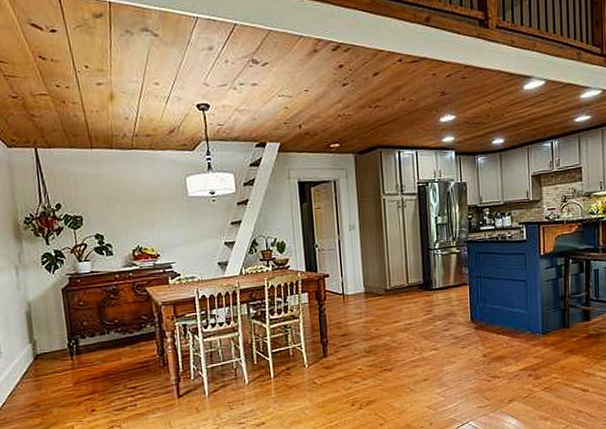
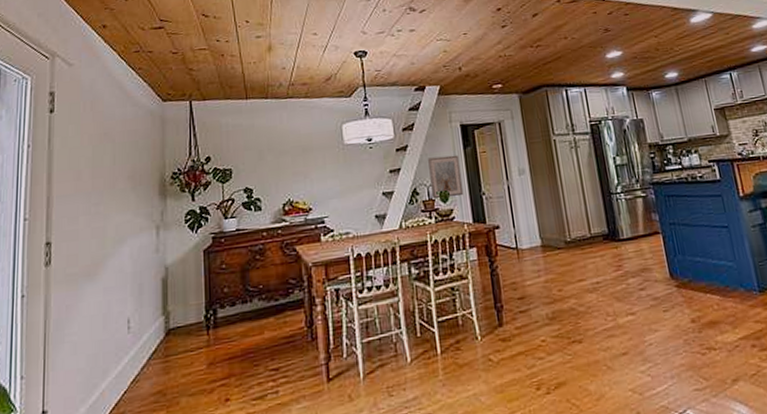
picture frame: none [267,210,299,250] -> present [428,154,464,200]

